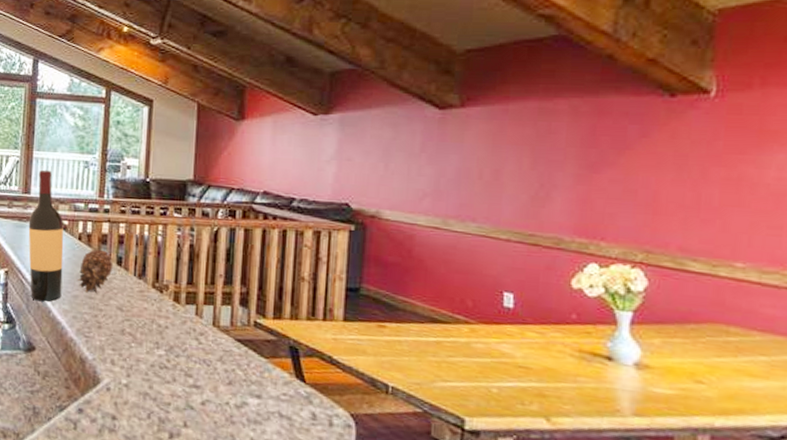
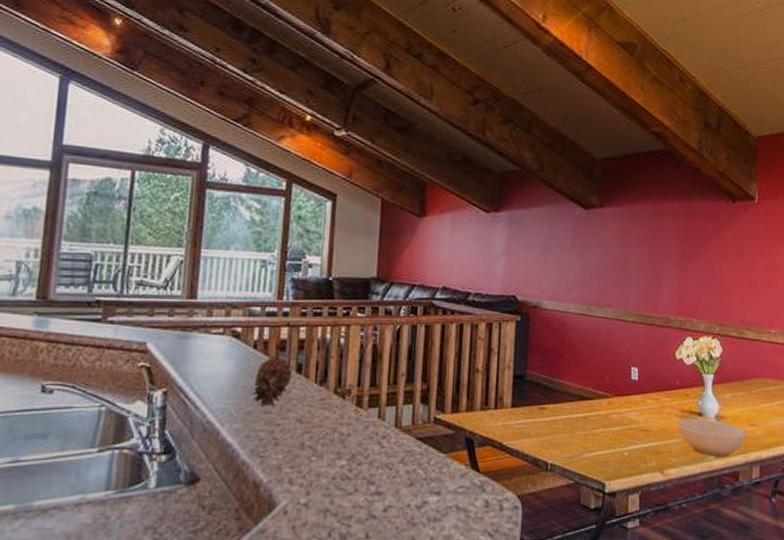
wine bottle: present [28,169,64,302] -> none [193,270,236,423]
bowl: none [572,361,687,415] -> present [677,419,746,456]

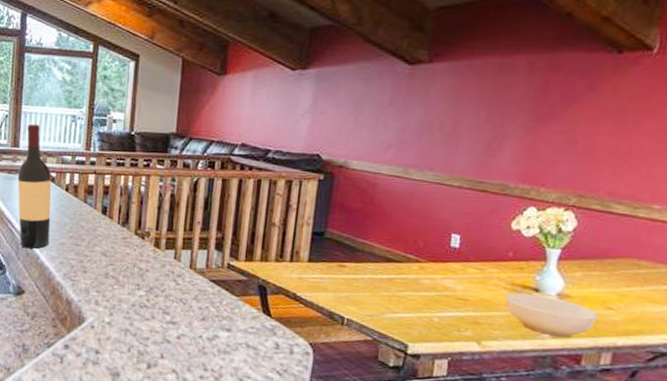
wine bottle: none [193,270,236,423] -> present [17,123,52,250]
fruit: present [252,357,293,407] -> none [65,199,99,240]

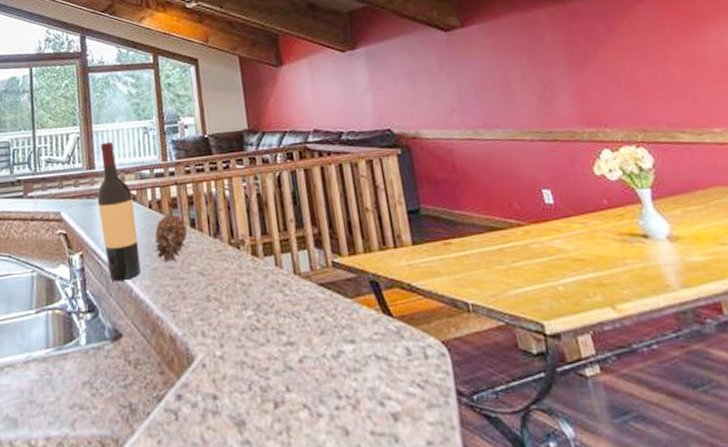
fruit: none [65,199,99,240] -> present [155,214,188,263]
bowl: present [504,293,599,337] -> none [617,241,718,285]

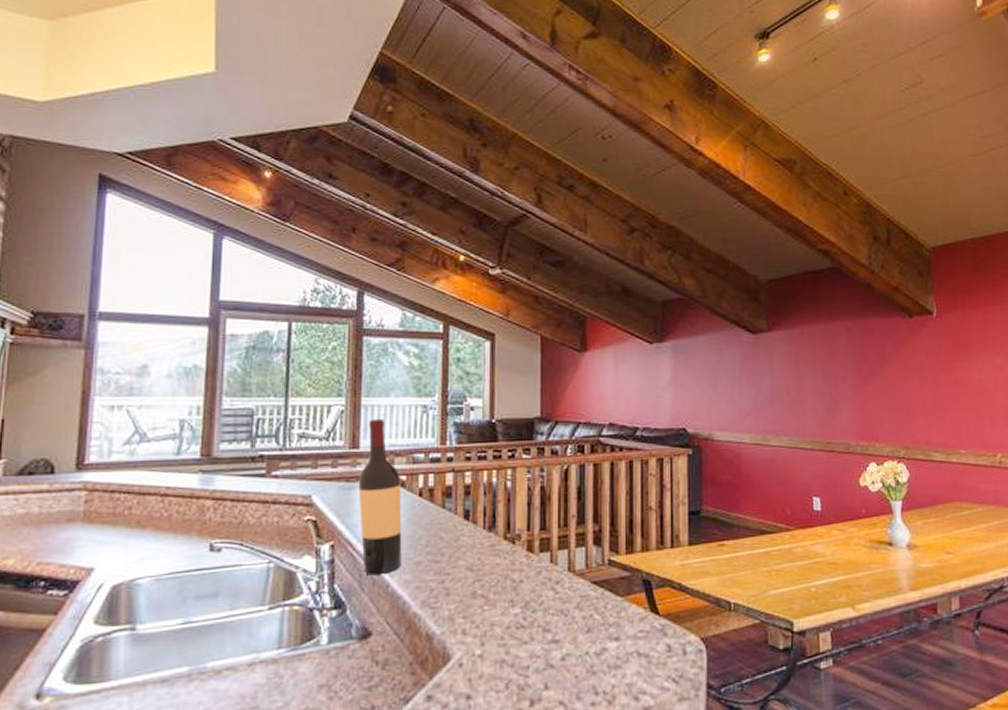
fruit: present [155,214,188,263] -> none [420,504,460,557]

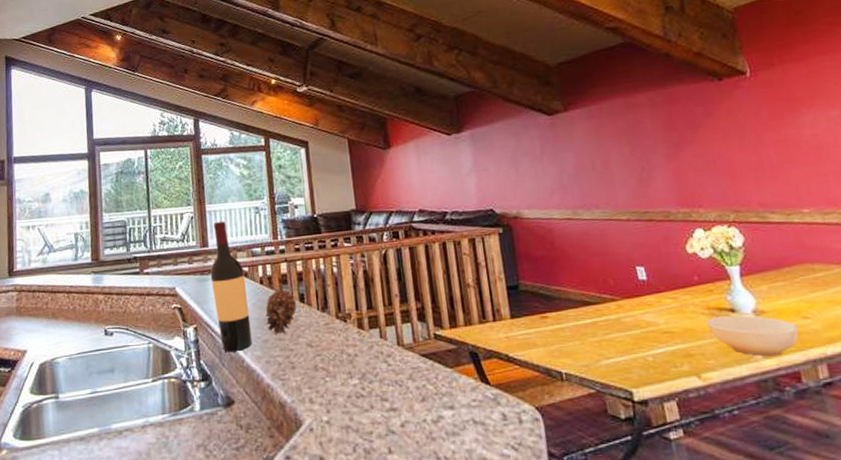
fruit: none [420,504,460,557] -> present [265,289,297,335]
bowl: none [866,549,942,588] -> present [705,315,800,356]

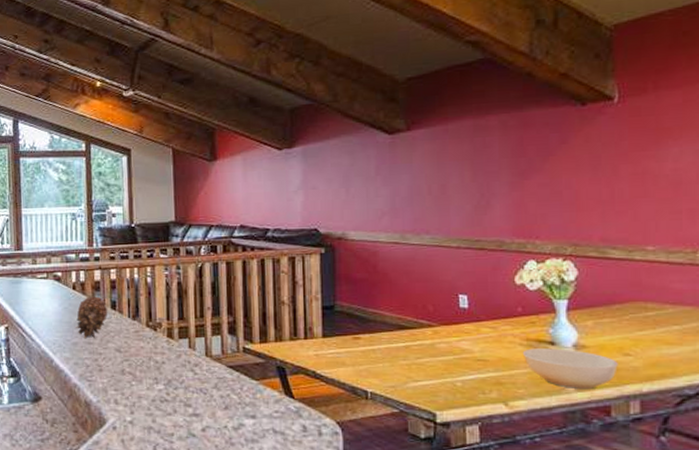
wine bottle: present [210,221,253,353] -> none [23,225,62,352]

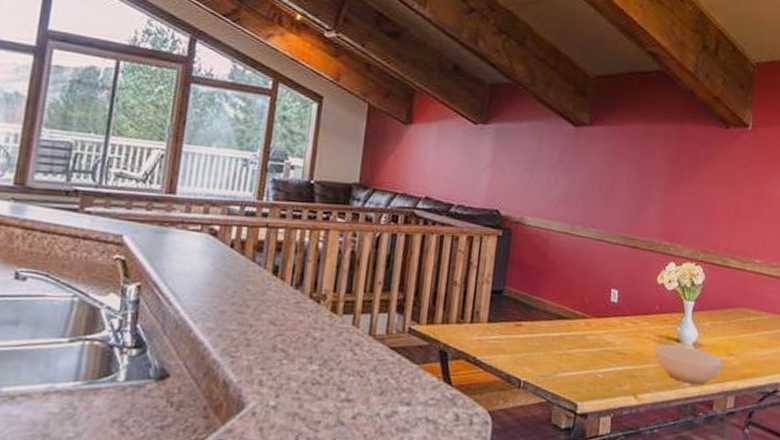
fruit: present [76,296,108,339] -> none [226,257,269,307]

